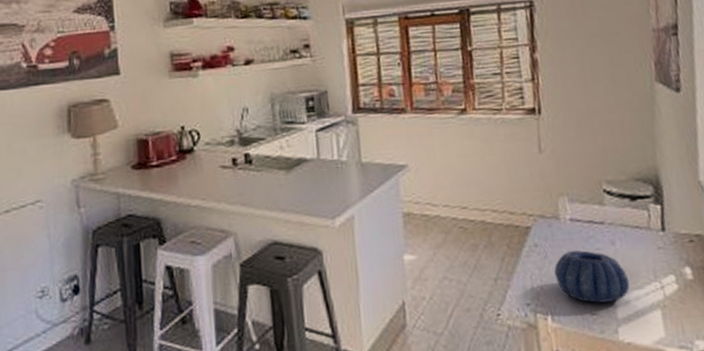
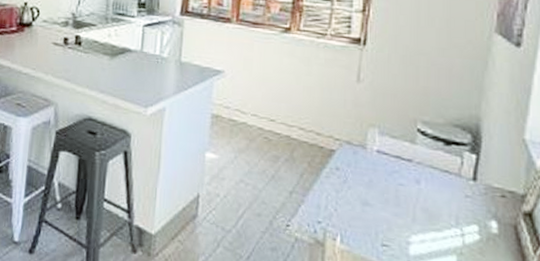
decorative bowl: present [554,250,630,303] -> none [351,180,428,238]

